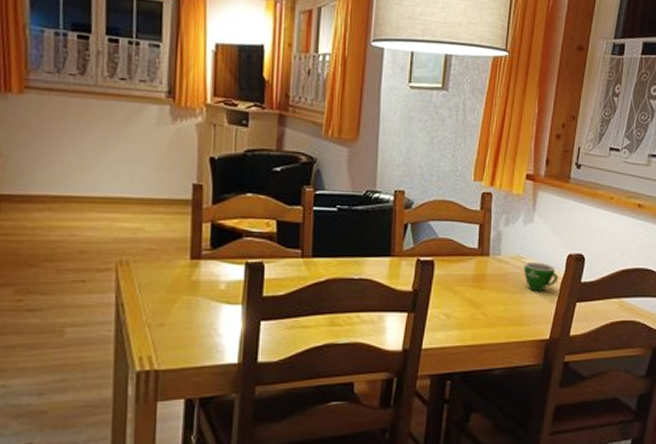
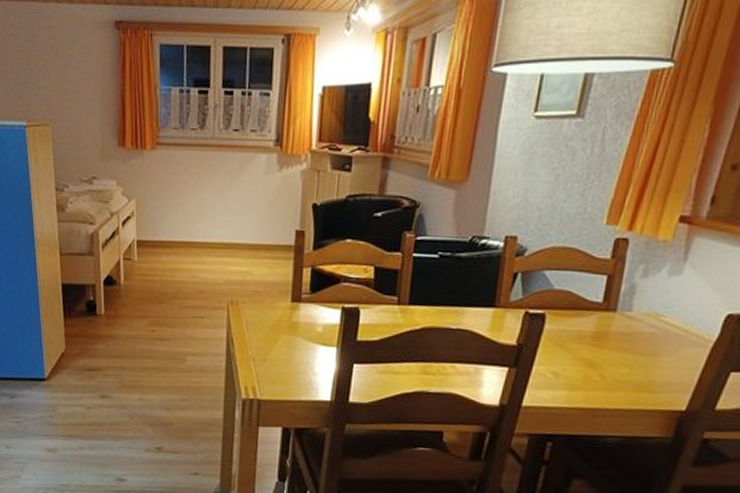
teacup: present [524,261,559,292] -> none [660,320,709,357]

